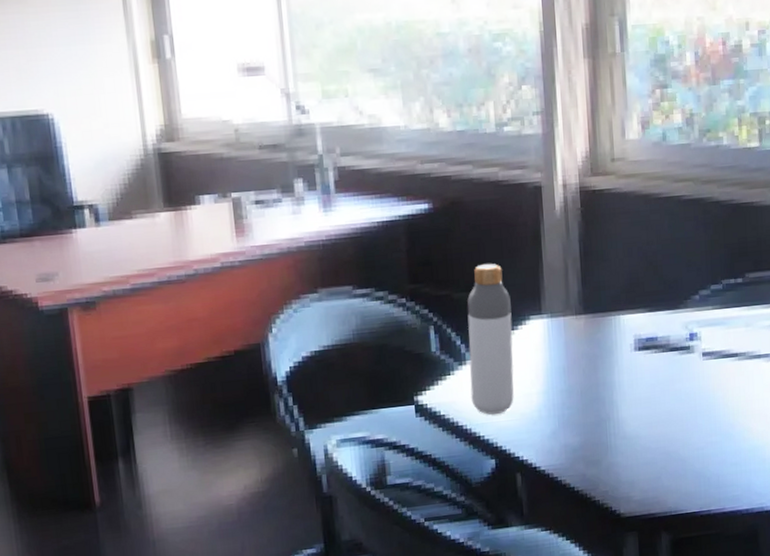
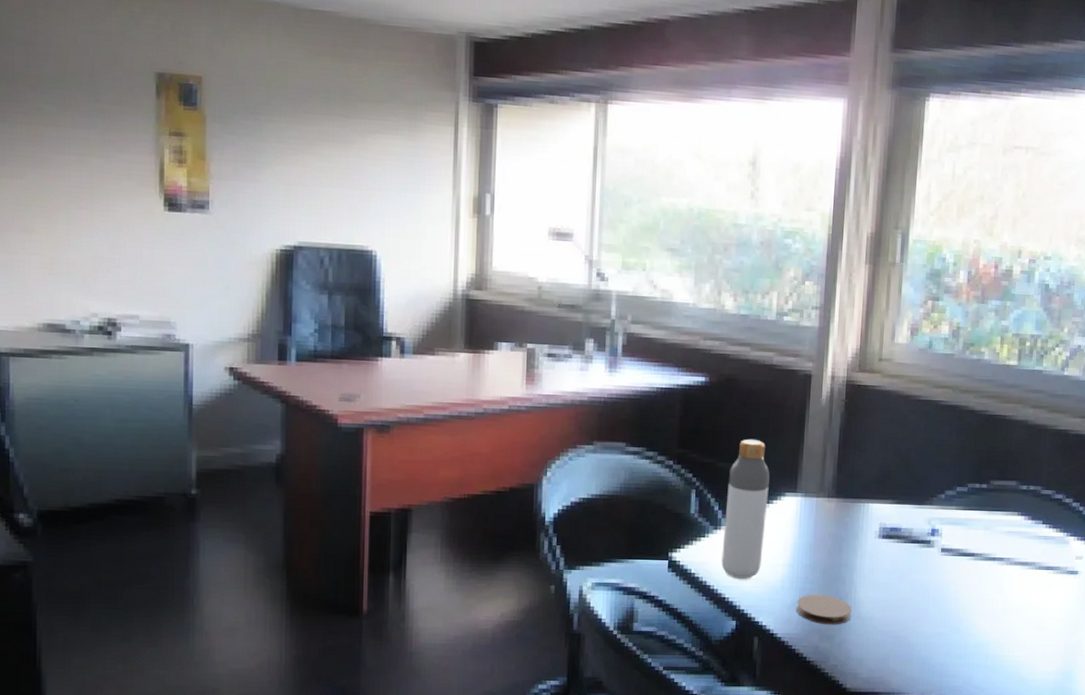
coaster: none [557,418,616,450] -> present [797,594,852,625]

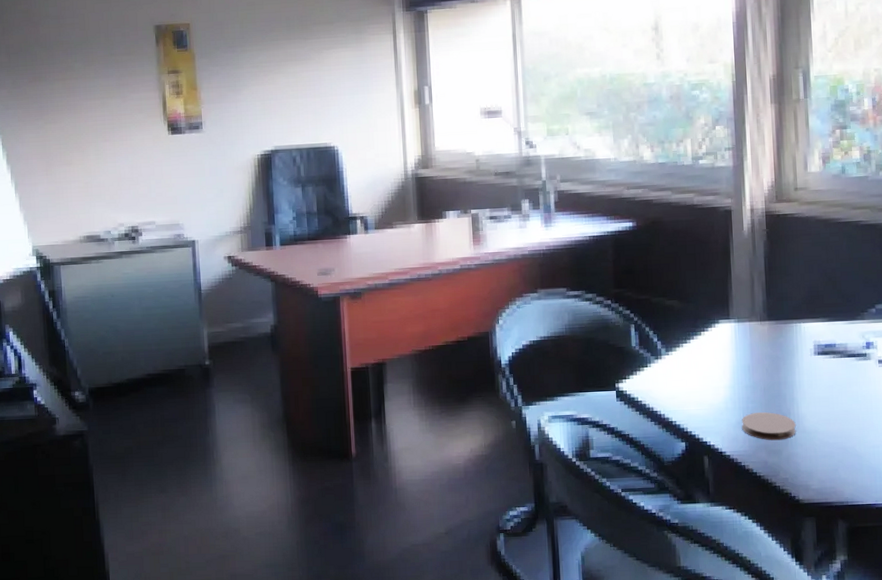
bottle: present [721,439,770,579] -> none [663,273,704,403]

